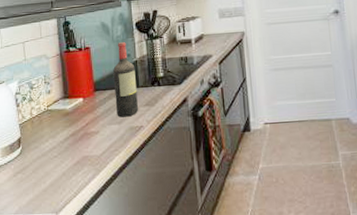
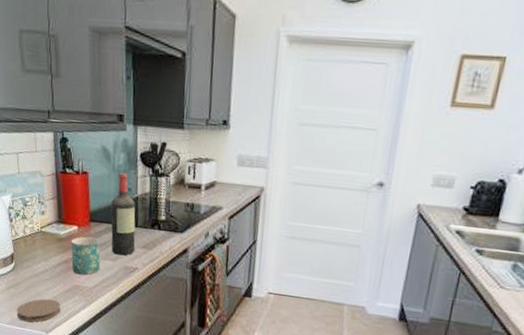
coaster: none [24,176,70,207] -> present [16,298,61,322]
mug: none [77,105,107,144] -> present [71,236,100,275]

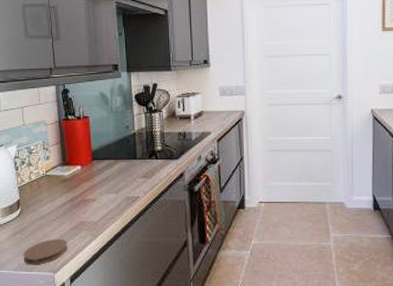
mug: present [71,236,100,275] -> none [75,174,104,210]
wine bottle: present [111,172,136,256] -> none [111,113,136,187]

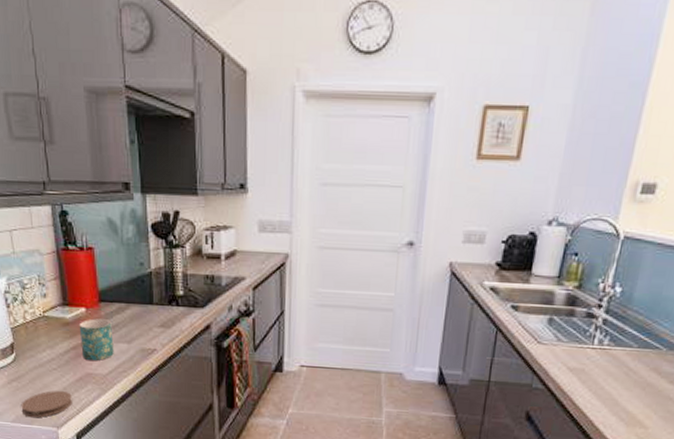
mug: none [75,174,104,210] -> present [79,318,114,360]

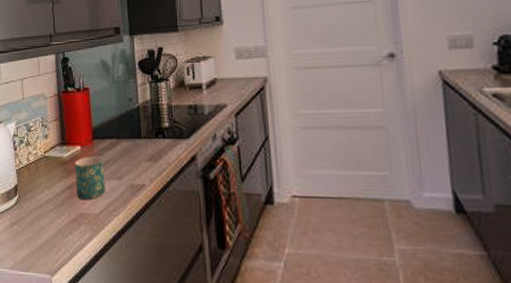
coaster: present [21,390,72,418] -> none [19,232,66,264]

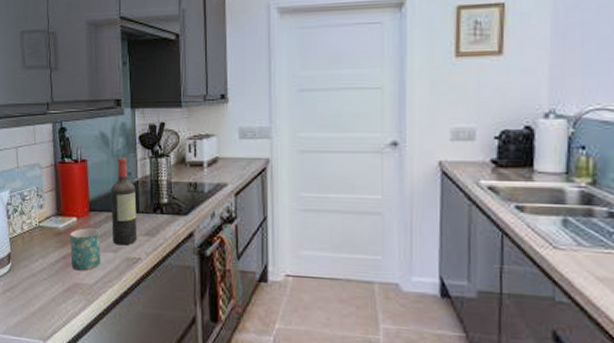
wine bottle: none [113,83,141,172] -> present [111,156,138,246]

